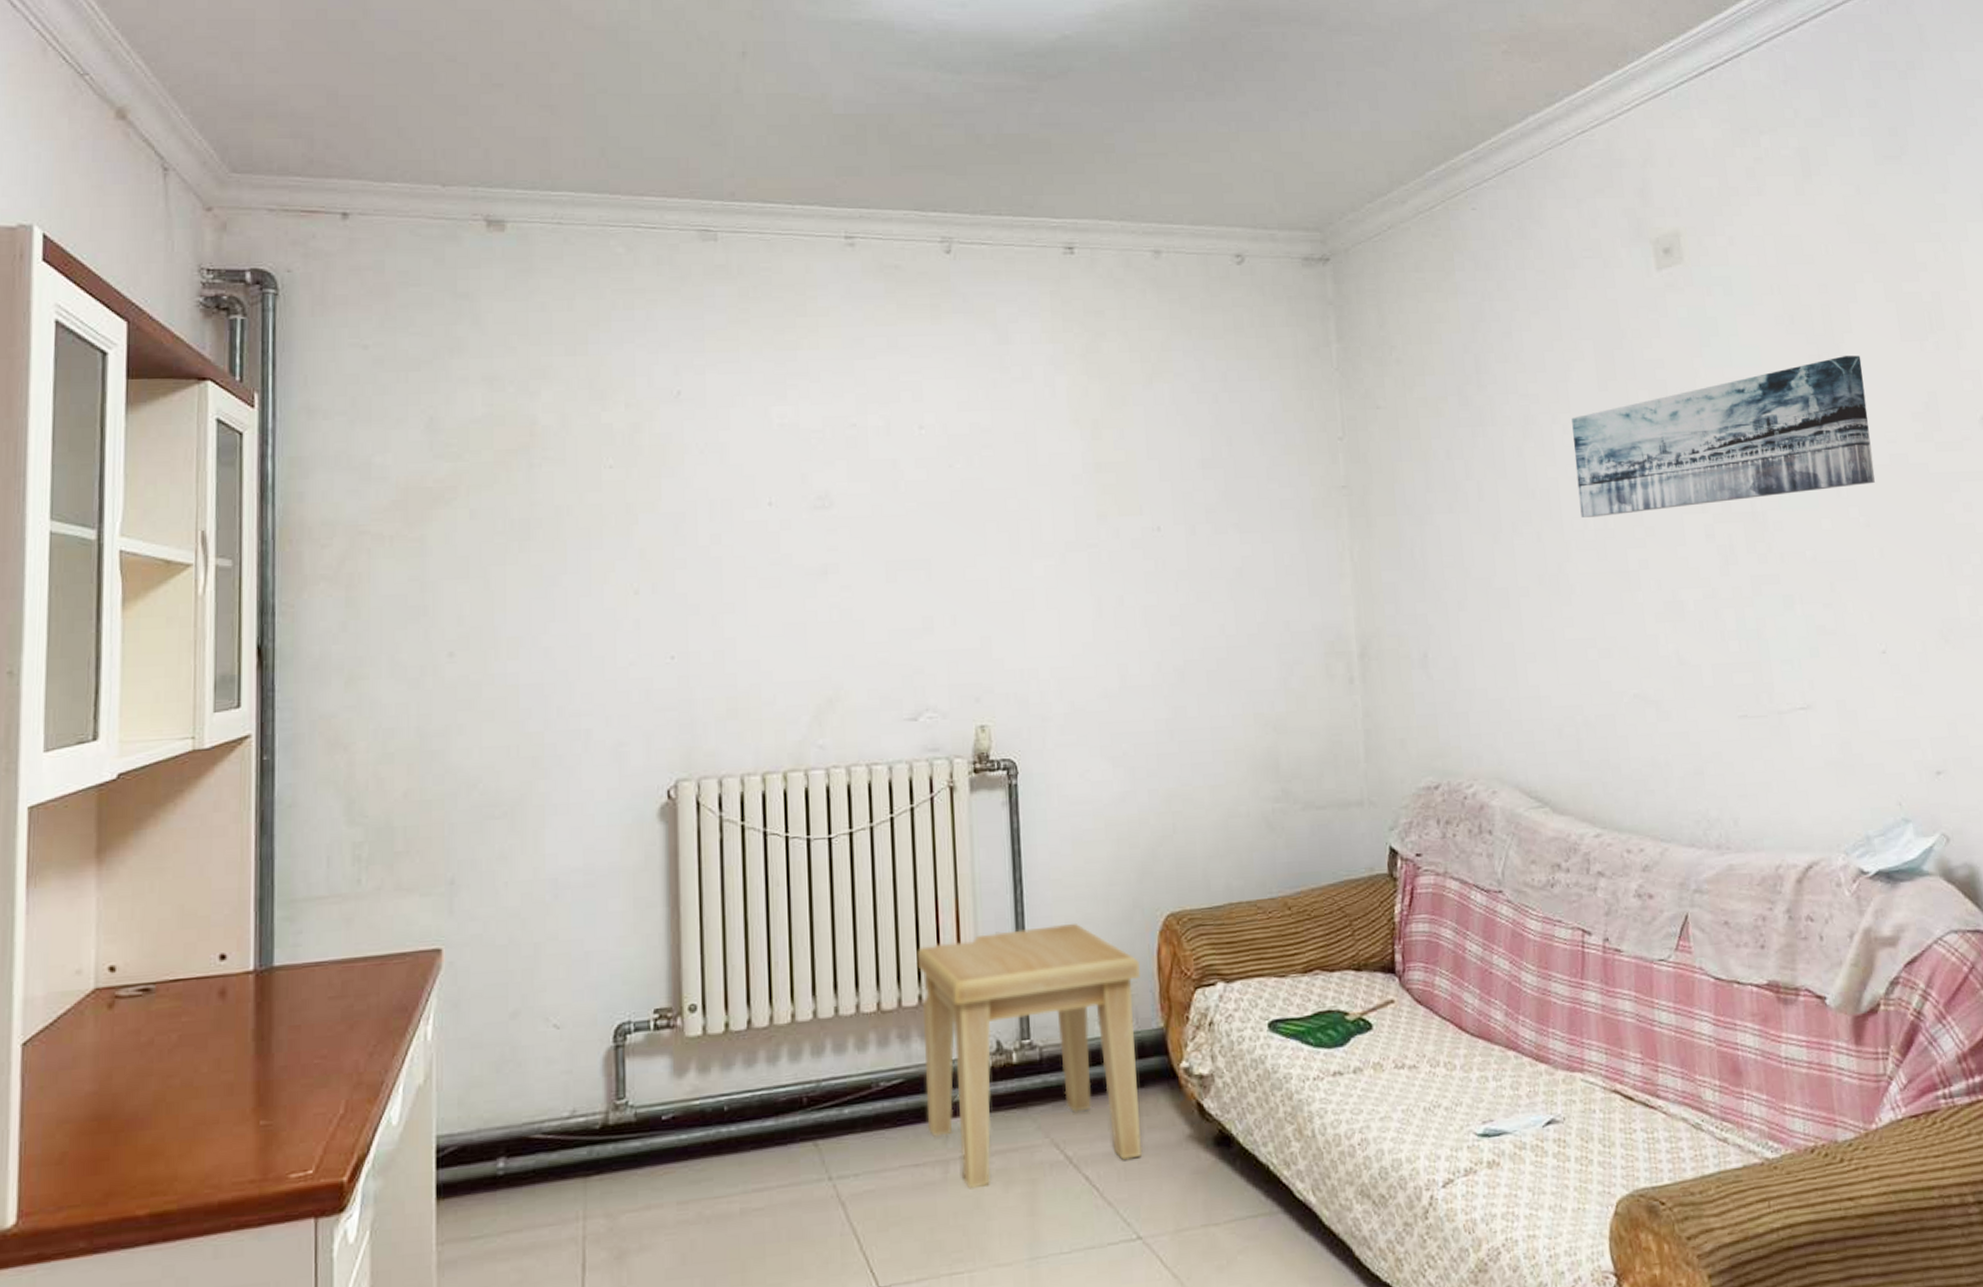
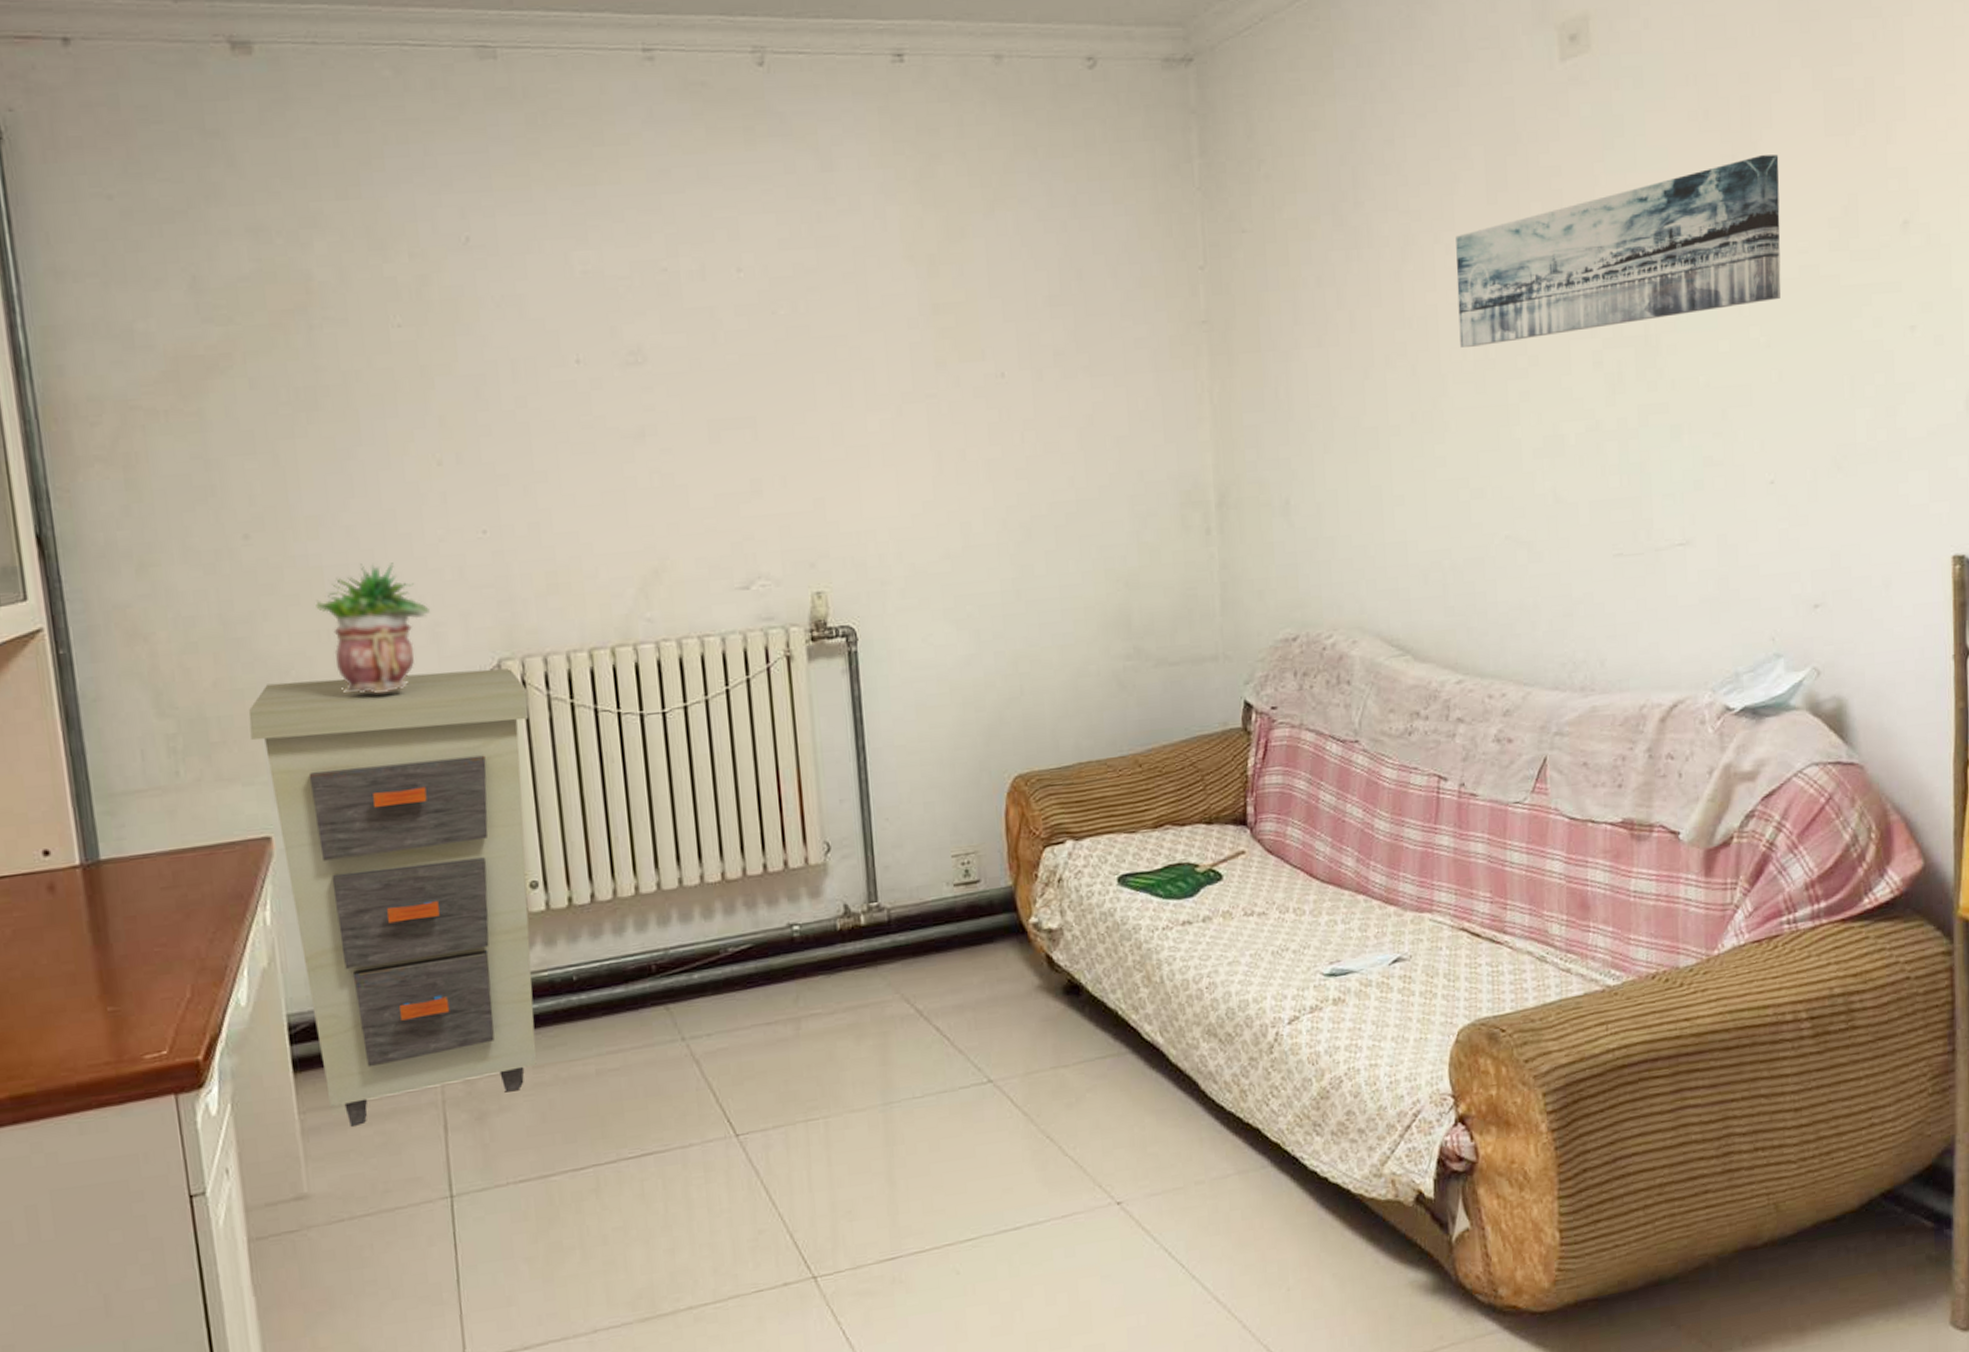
cabinet: none [434,789,702,1261] -> present [248,668,537,1127]
potted plant: none [509,684,615,809] -> present [316,562,430,694]
side table: present [917,924,1143,1189] -> none [759,789,993,1044]

